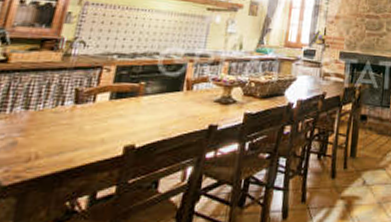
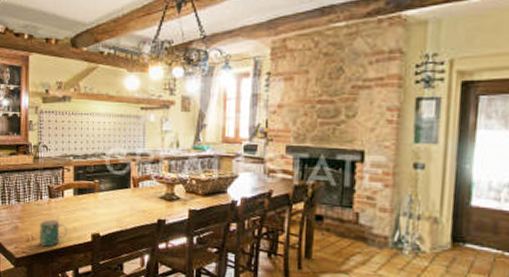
mug: none [46,130,92,167] -> present [39,219,67,247]

